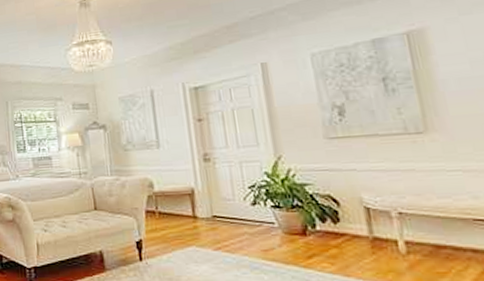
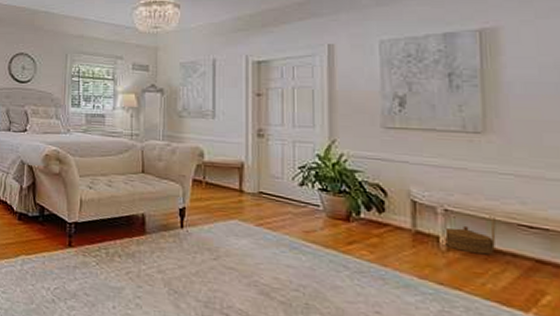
basket: none [400,214,455,254] -> present [441,216,496,255]

